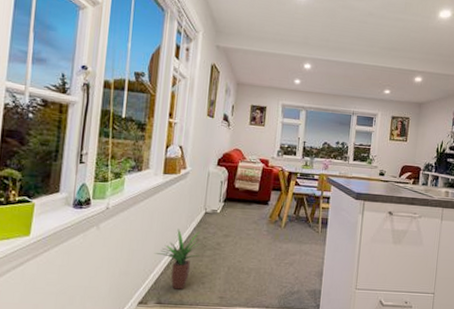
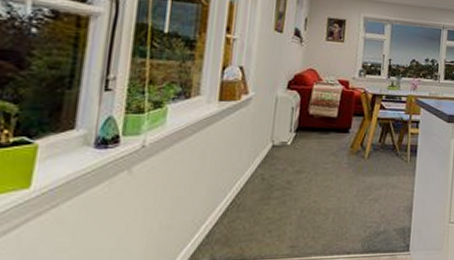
potted plant: present [155,229,201,290] -> none [207,167,267,242]

